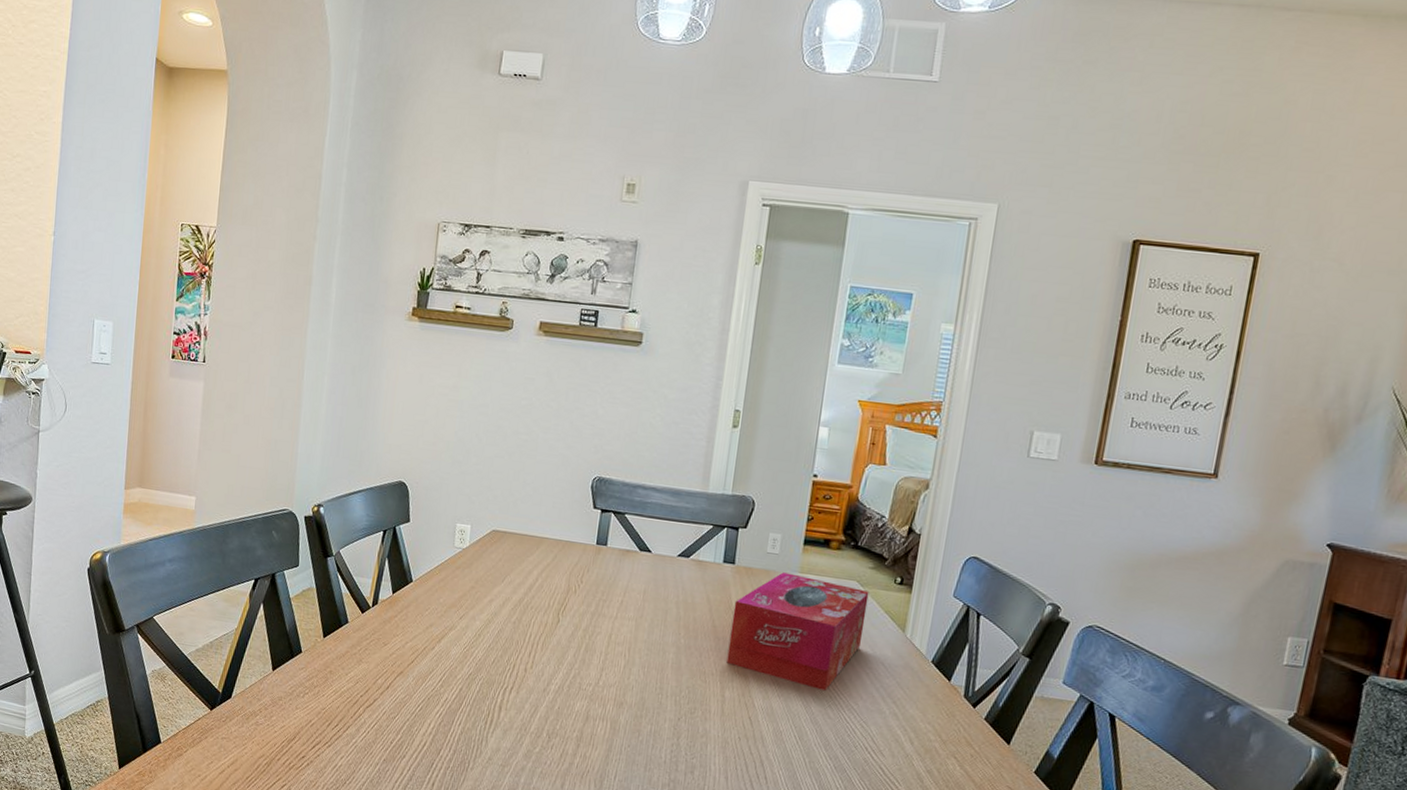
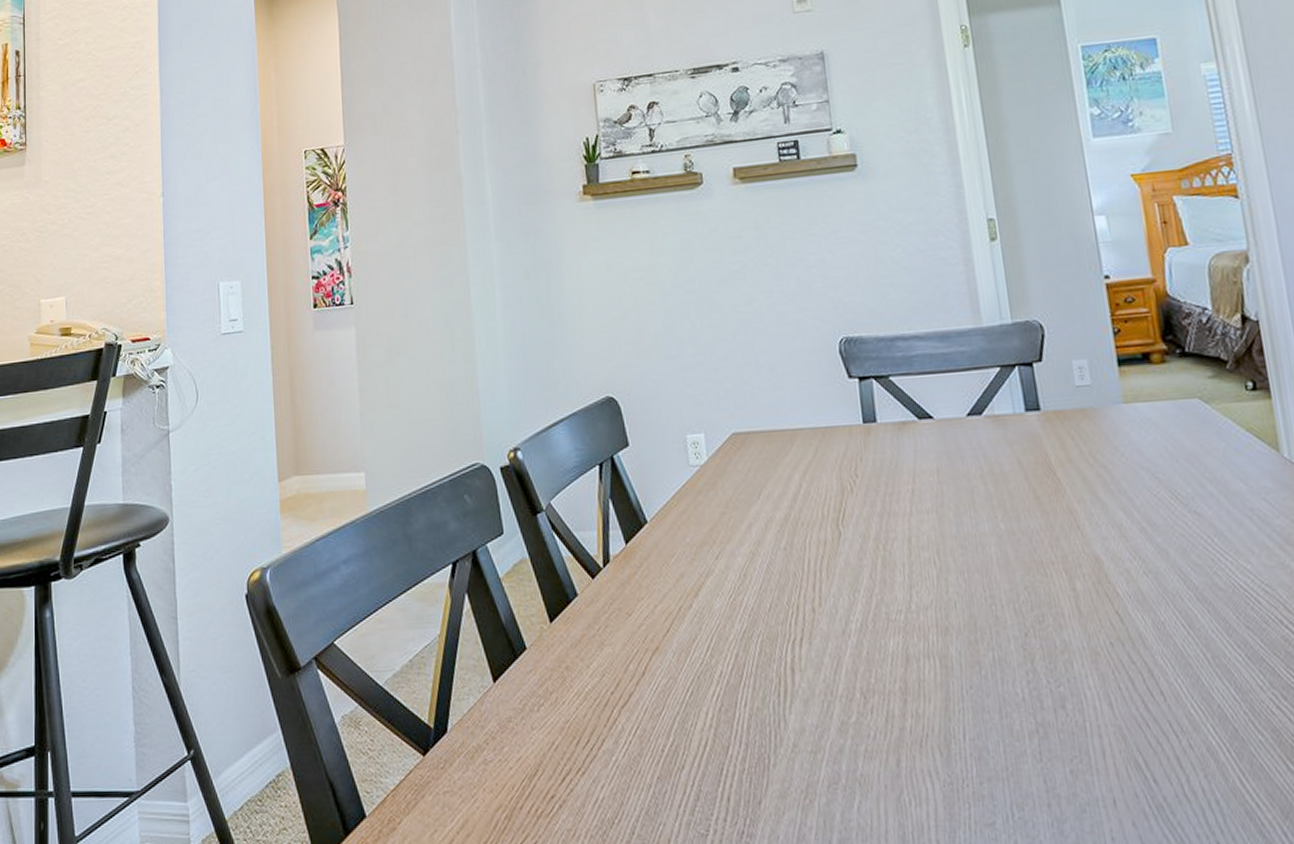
tissue box: present [726,572,869,691] -> none [1054,406,1230,554]

